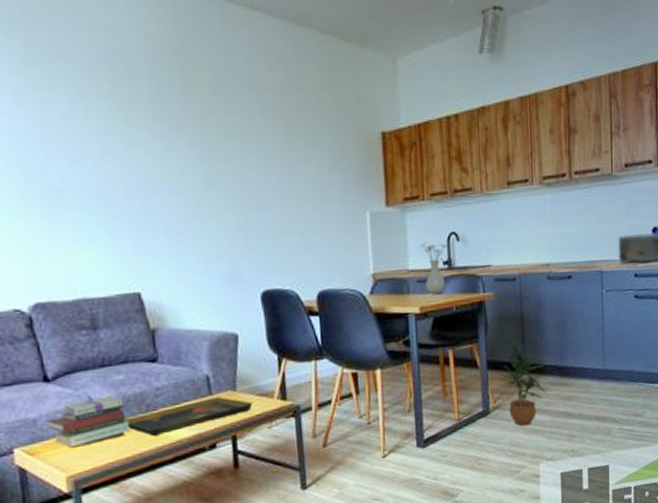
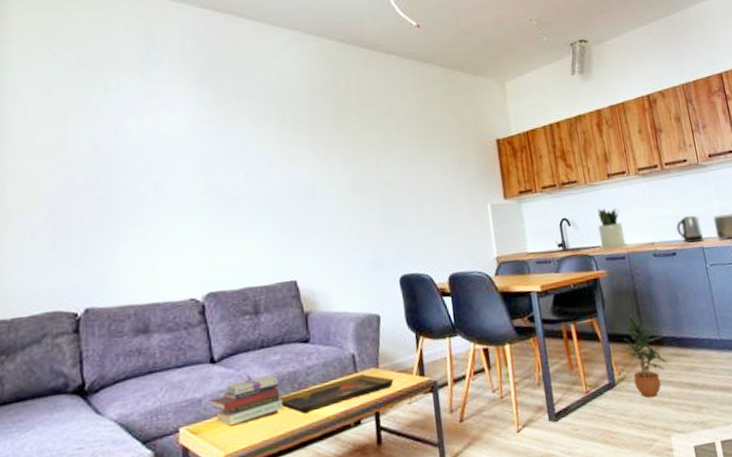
vase: present [419,242,448,295] -> none [535,228,562,274]
planter: none [489,220,522,271] -> present [597,206,629,250]
kettle: none [576,235,605,265] -> present [676,215,704,243]

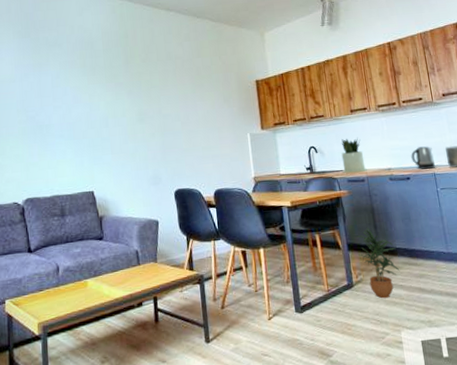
books: present [210,374,284,426] -> none [28,263,83,301]
decorative tray: present [278,374,394,413] -> none [79,266,169,294]

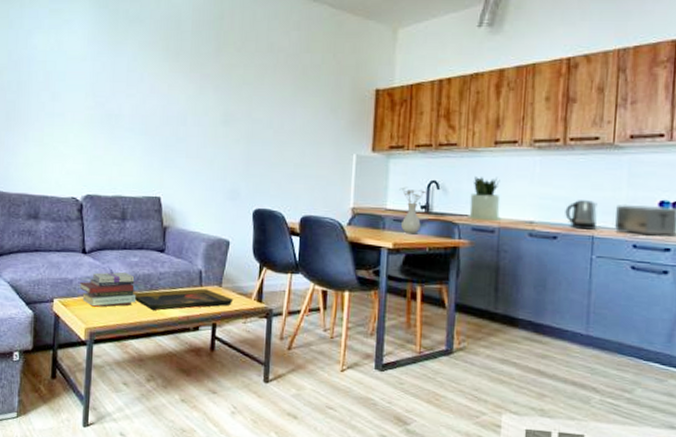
books: none [28,263,83,301] -> present [79,272,137,307]
decorative tray: none [79,266,169,294] -> present [133,288,234,311]
vase: none [287,154,310,193] -> present [399,186,427,234]
potted plant: present [356,227,400,299] -> none [467,288,518,374]

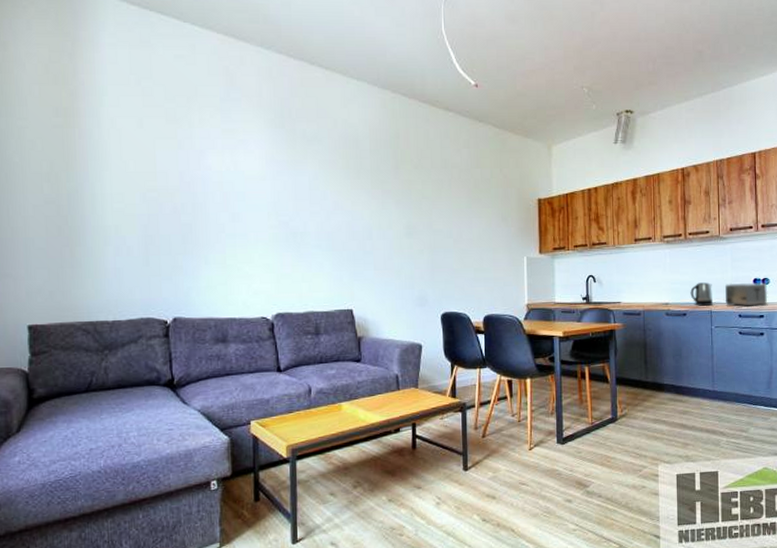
books: present [79,272,137,307] -> none [276,385,337,423]
decorative tray: present [133,288,234,311] -> none [333,392,430,419]
vase: present [399,186,427,234] -> none [564,282,586,323]
planter: present [467,176,502,222] -> none [619,268,645,306]

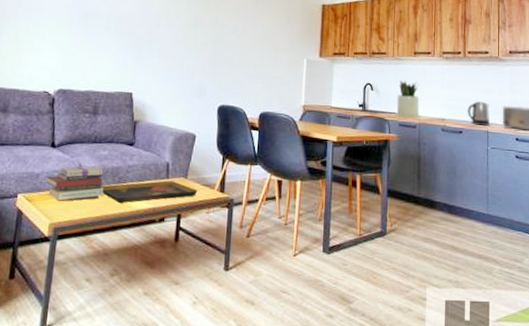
books: none [276,385,337,423] -> present [45,165,104,201]
decorative tray: none [333,392,430,419] -> present [101,180,198,203]
planter: none [619,268,645,306] -> present [395,81,422,119]

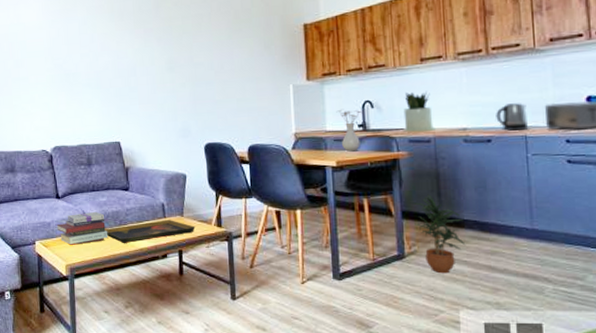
vase: none [342,88,364,129] -> present [336,109,362,152]
potted plant: none [397,175,436,252] -> present [413,194,466,274]

